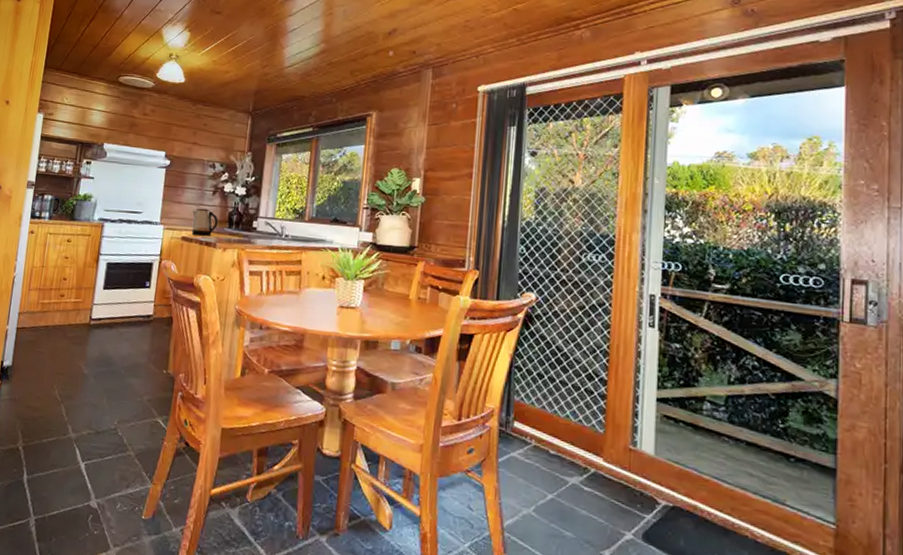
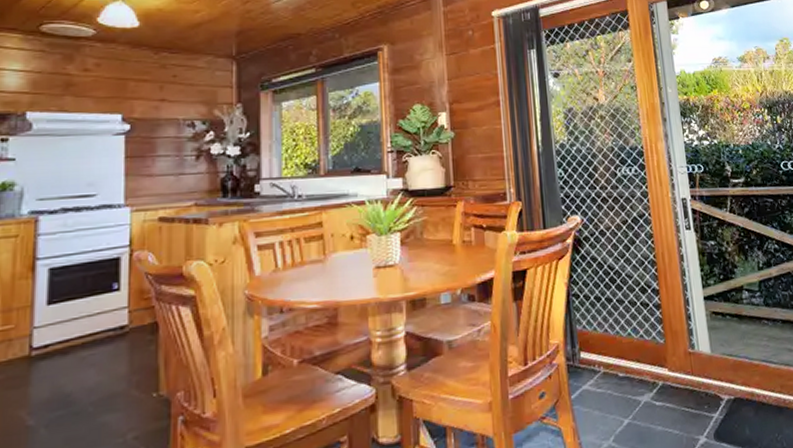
kettle: present [191,208,218,237] -> none [170,178,207,214]

